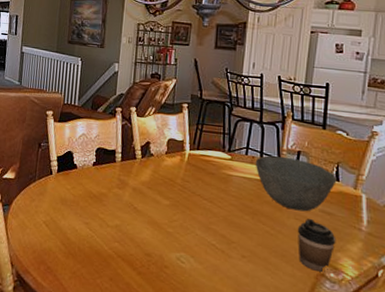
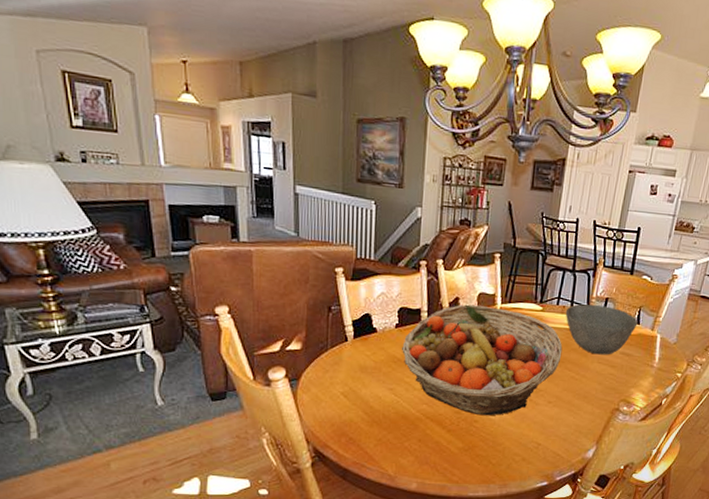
fruit basket: none [98,148,254,264] -> present [402,304,563,416]
coffee cup: present [297,219,336,272] -> none [598,361,632,407]

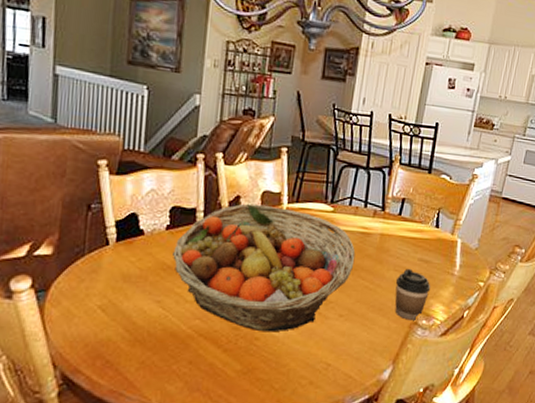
bowl: present [565,304,638,355] -> none [358,205,437,262]
coffee cup: none [598,361,632,407] -> present [395,269,431,320]

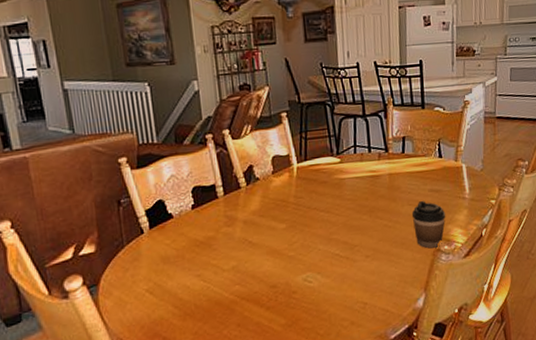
fruit basket: present [173,203,356,332] -> none [202,168,370,285]

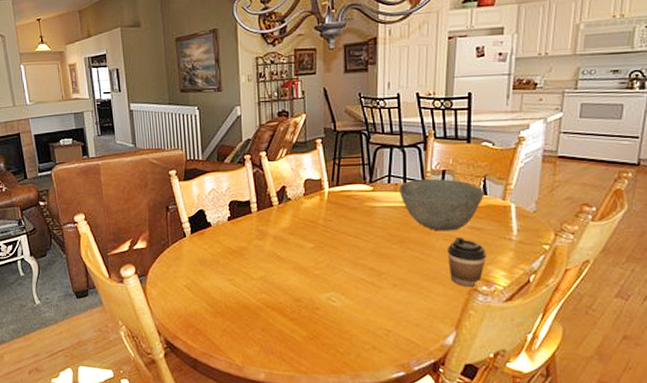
bowl: none [364,145,440,198] -> present [399,178,484,231]

